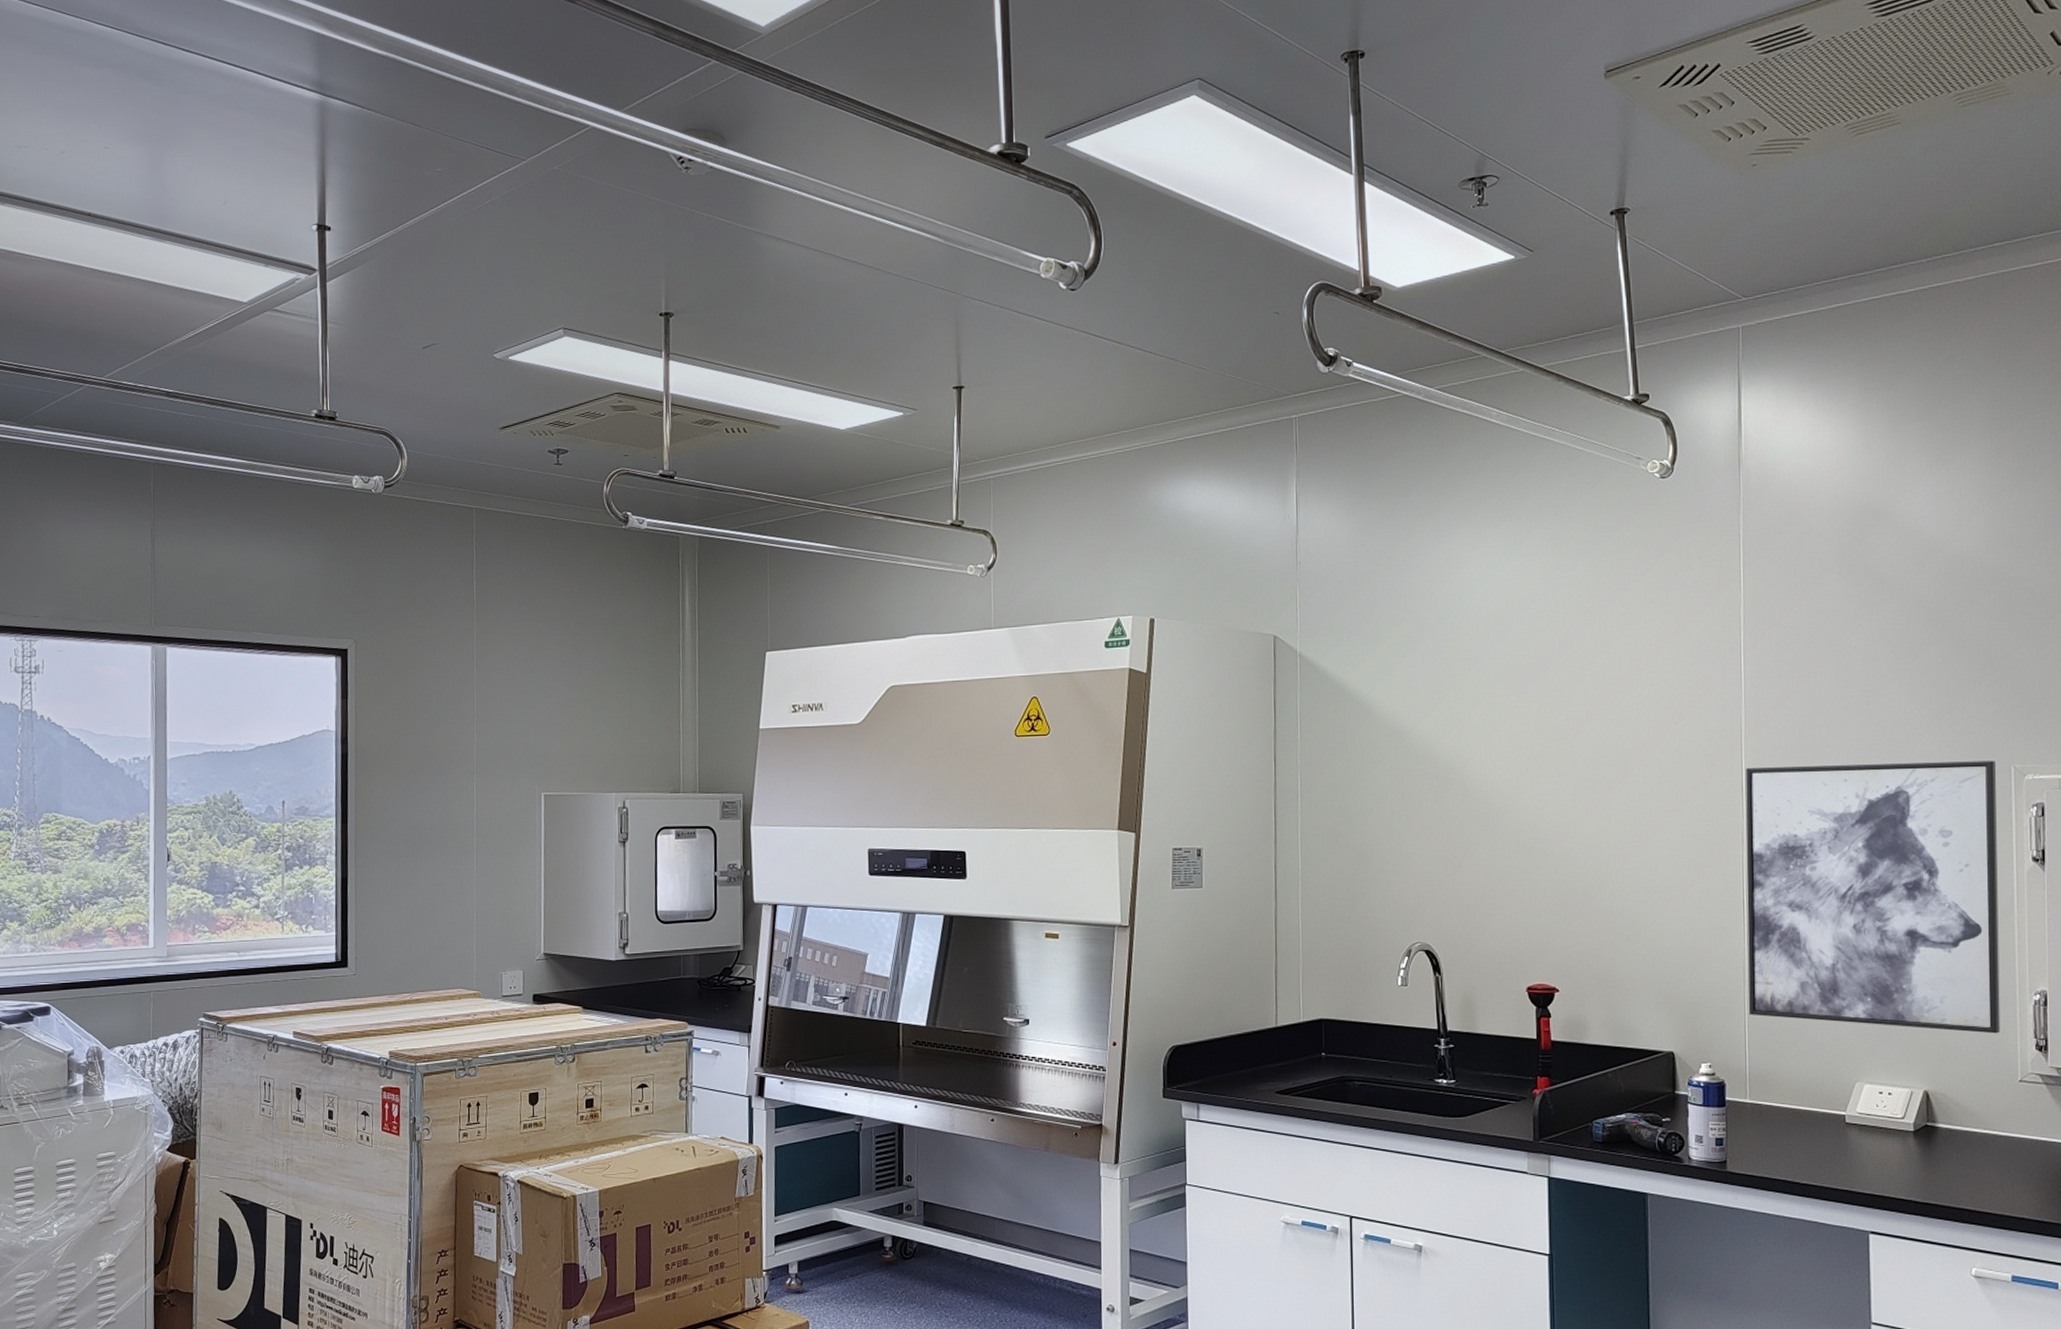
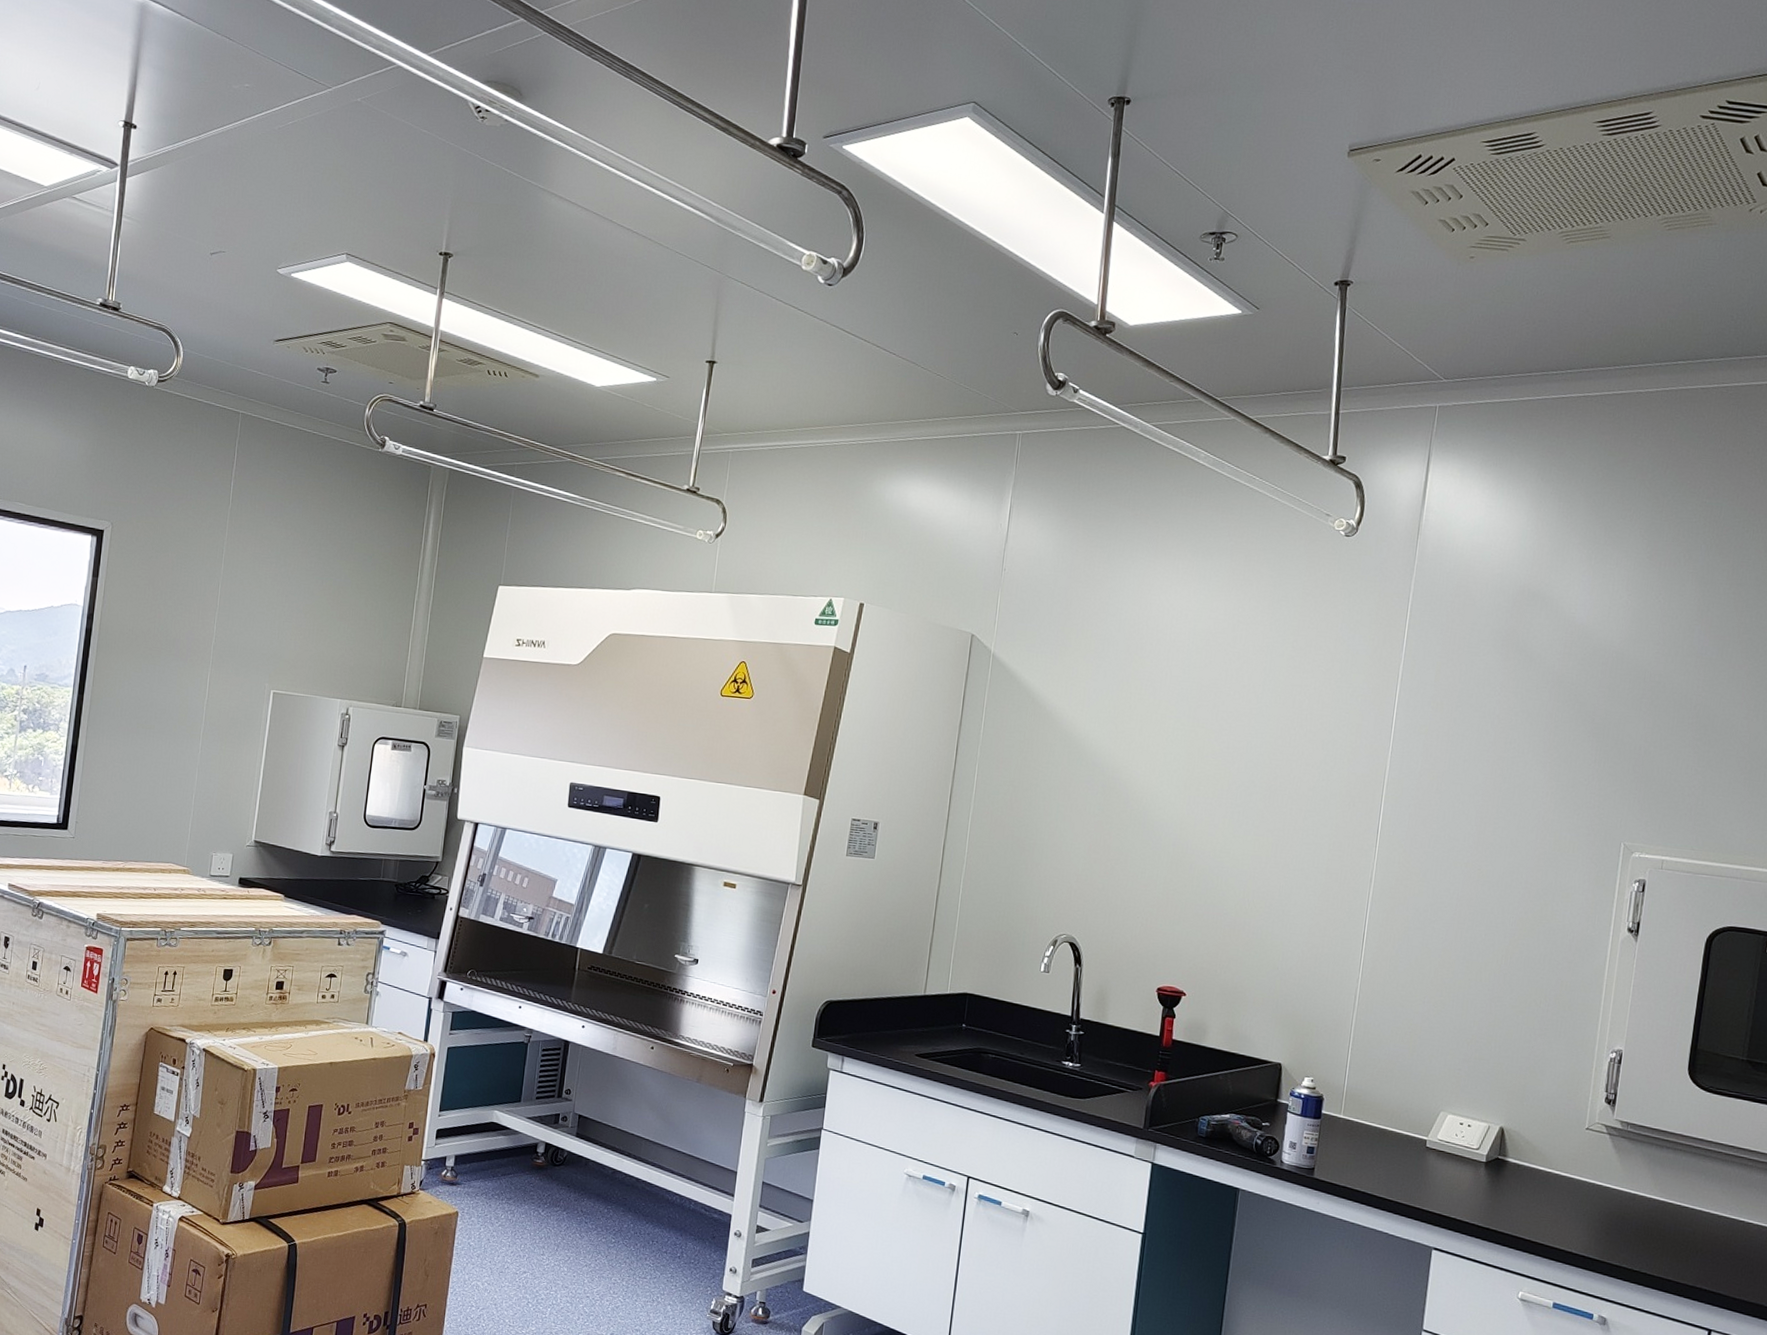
wall art: present [1746,760,2001,1034] -> none [1353,813,1608,1084]

